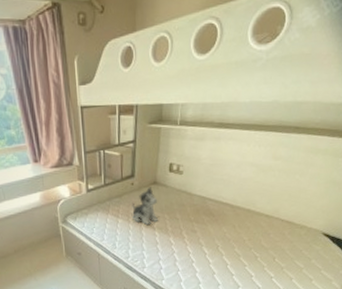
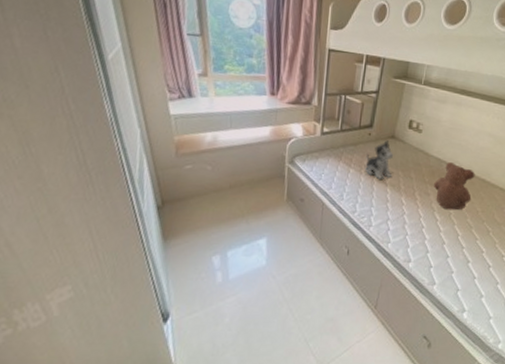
teddy bear: none [200,198,240,243] -> present [434,162,475,210]

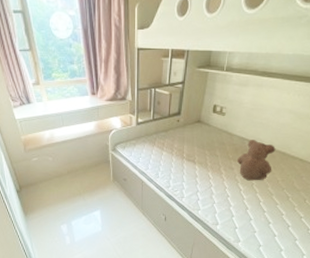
plush toy: present [365,140,394,180] -> none [176,125,201,160]

